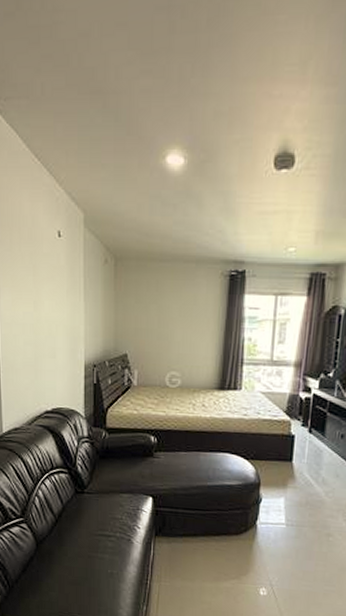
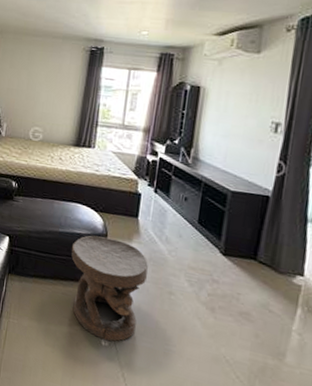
carved stool: none [222,485,305,591] -> present [71,235,148,342]

